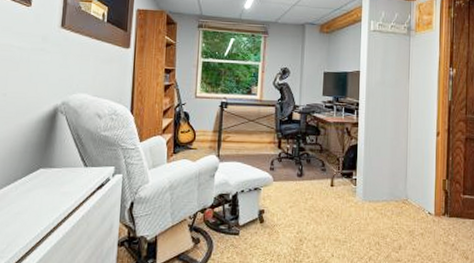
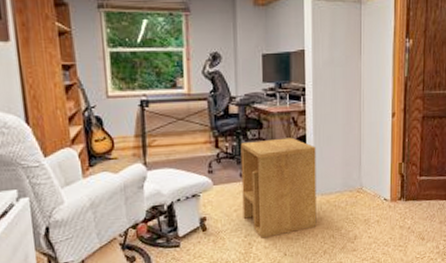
side table: none [297,145,366,237] -> present [240,137,317,239]

